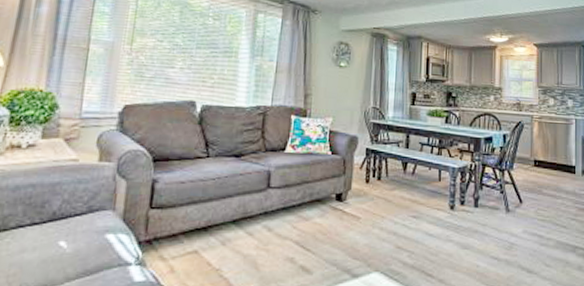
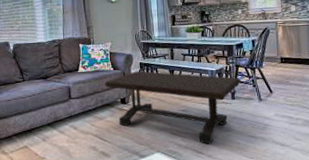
coffee table: none [318,159,486,265] -> present [105,71,241,145]

